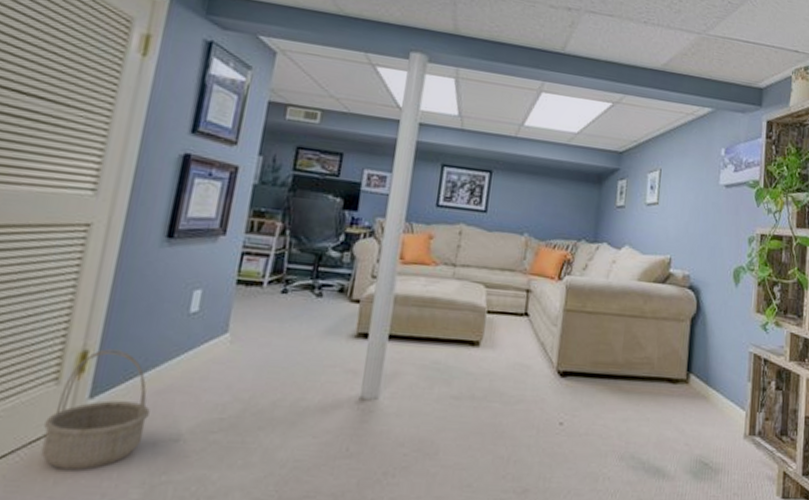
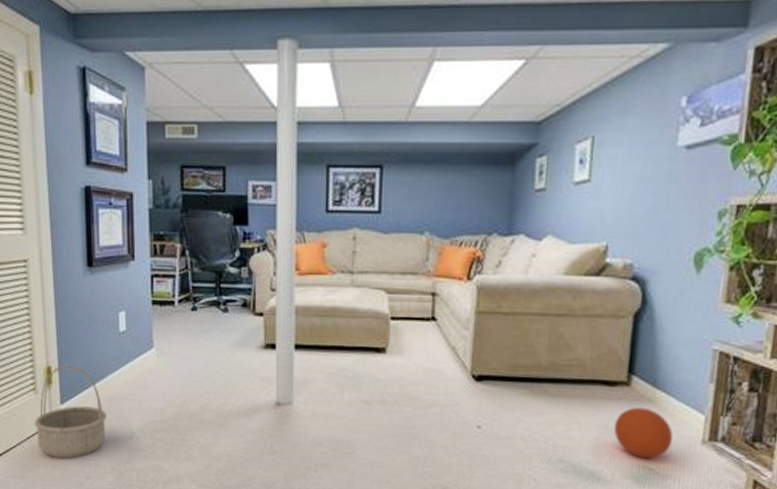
ball: none [676,403,723,454] -> present [613,407,674,459]

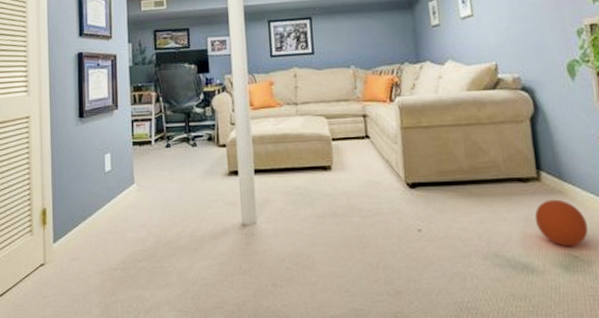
basket: present [35,365,107,459] -> none [30,205,94,296]

